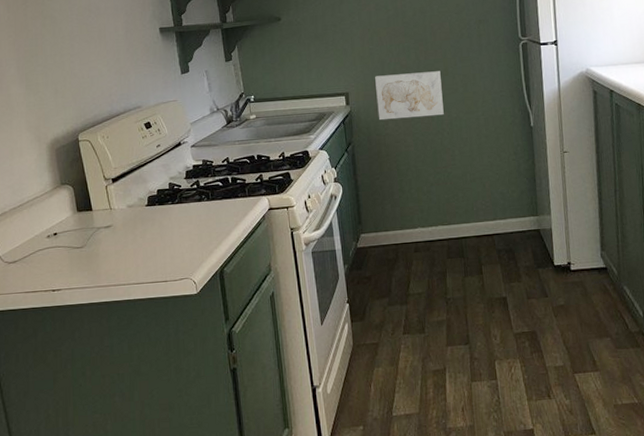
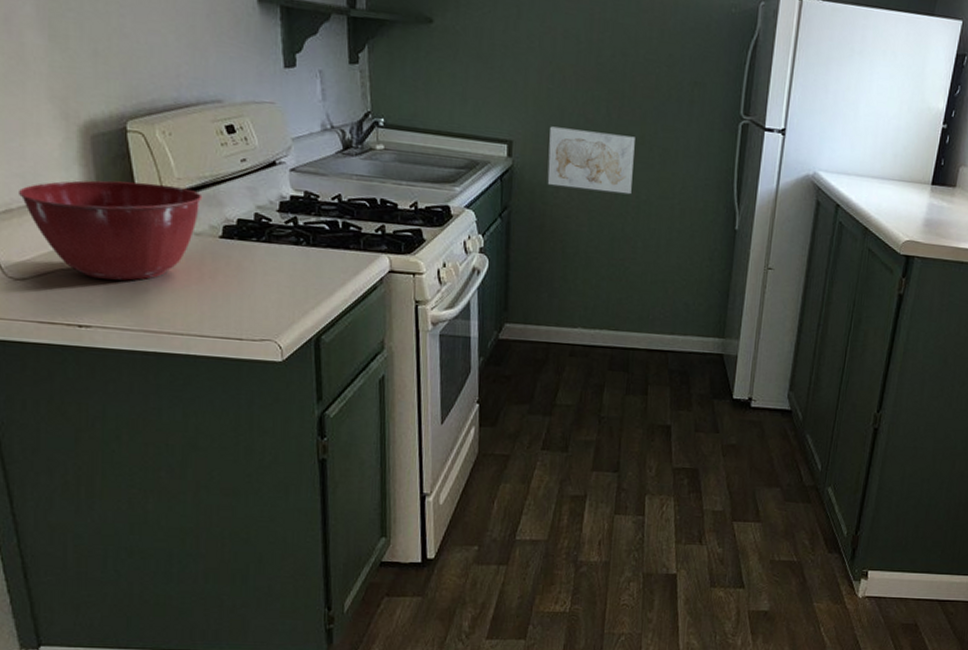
mixing bowl: none [9,174,132,252] -> present [17,180,203,281]

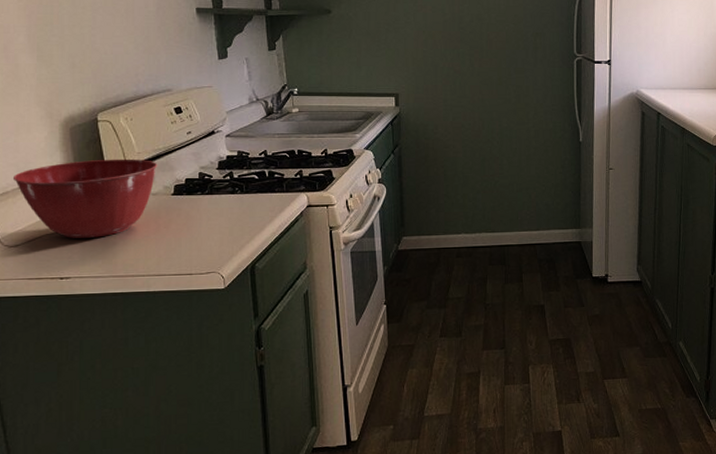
wall art: present [547,126,635,195] -> none [427,79,495,125]

